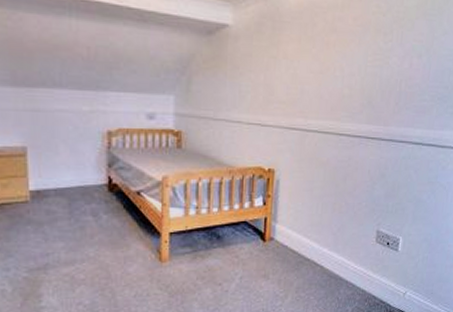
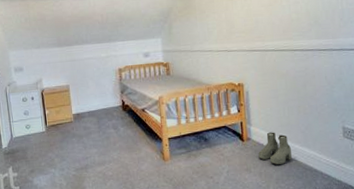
boots: none [280,232,318,271] -> present [258,132,292,165]

